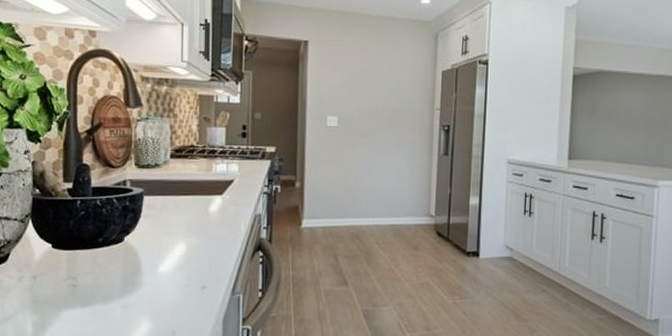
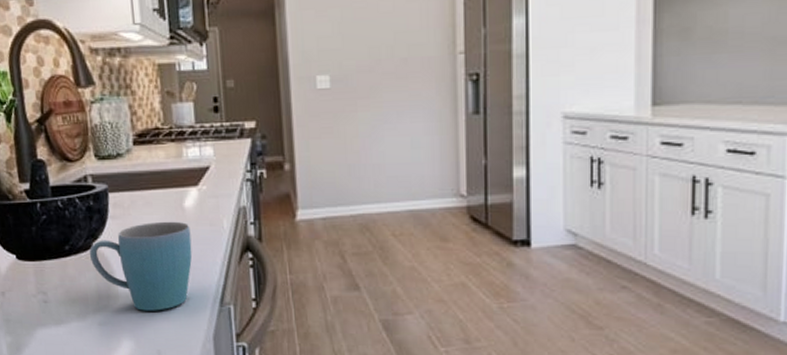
mug: none [120,222,212,297] -> present [89,221,192,311]

